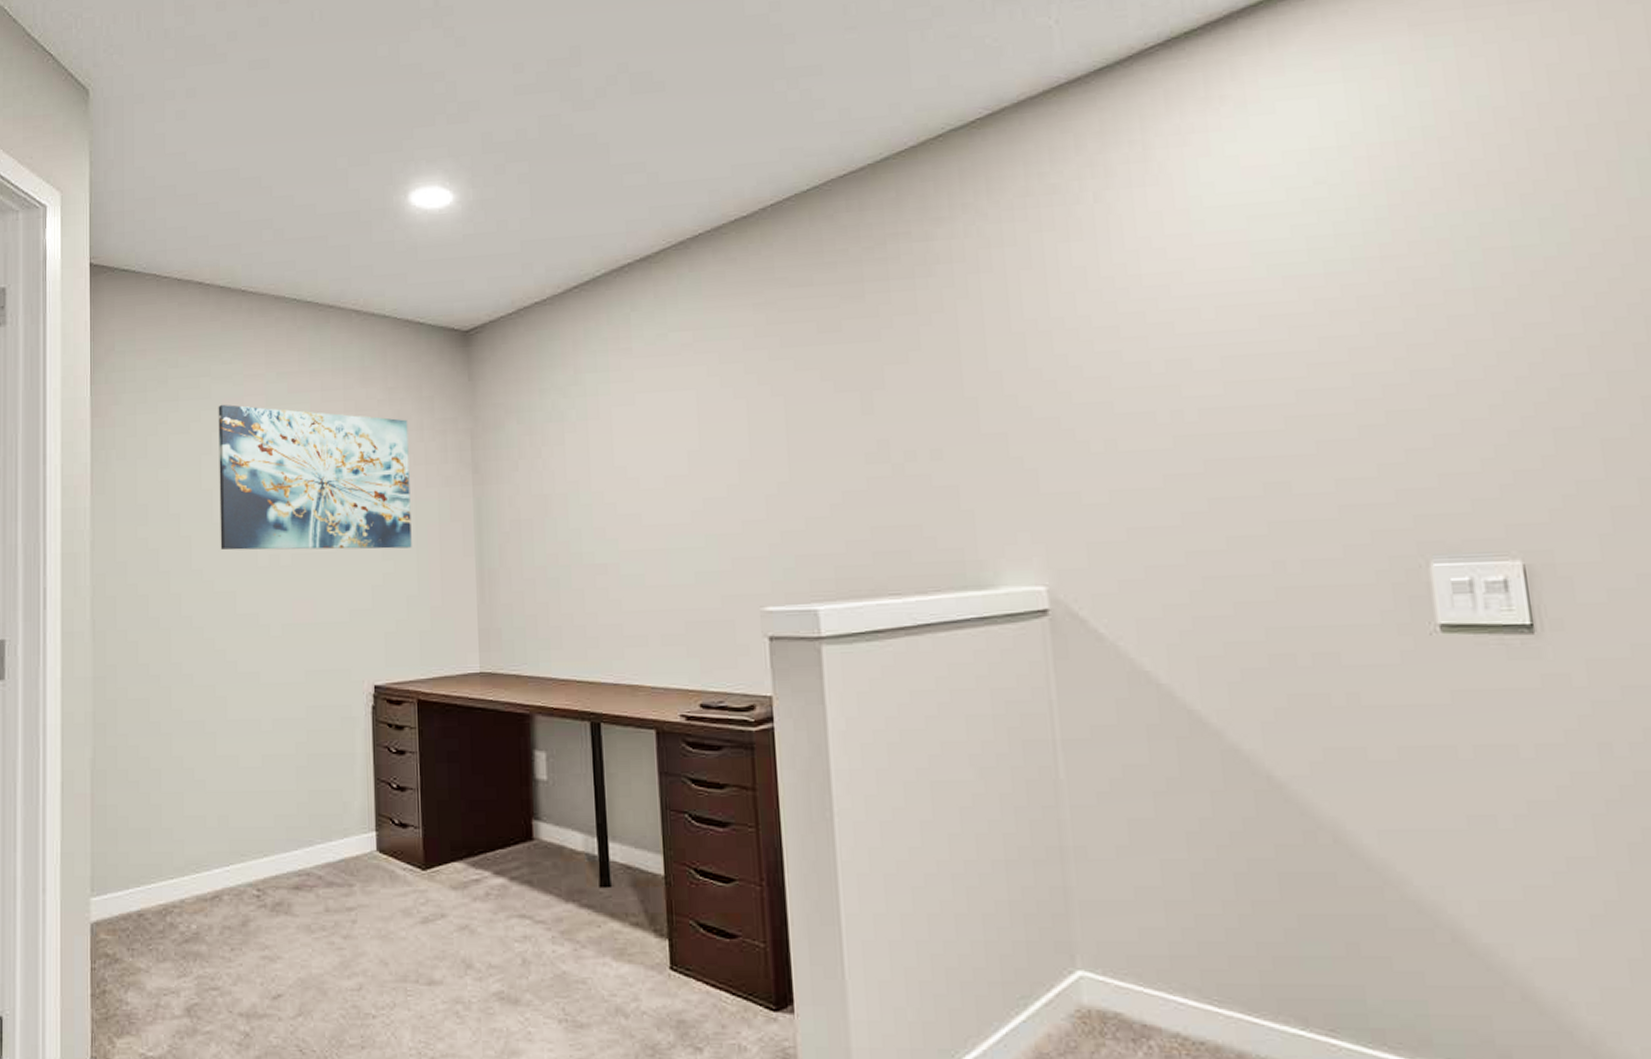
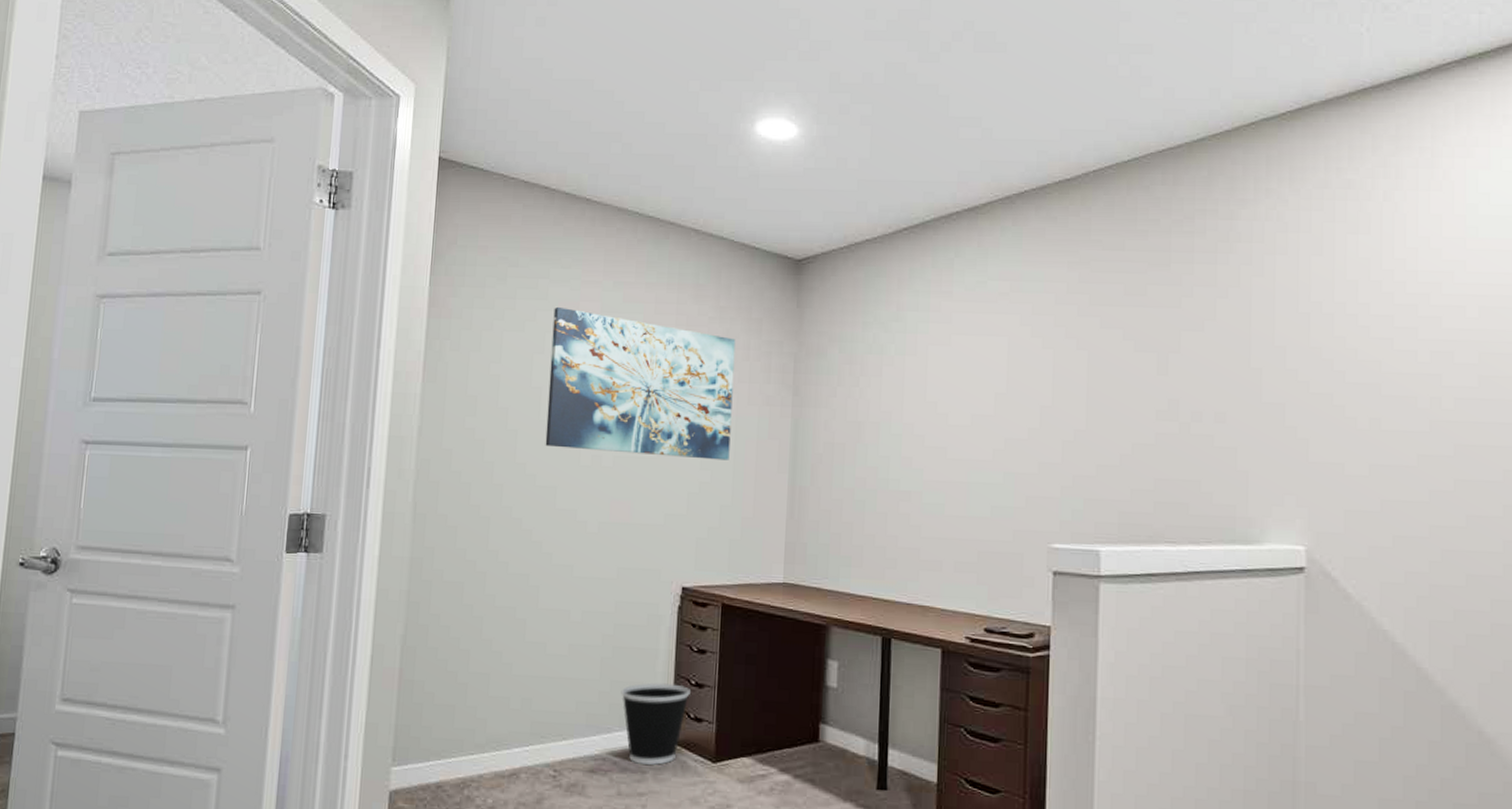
wastebasket: none [320,789,392,877] -> present [621,683,690,765]

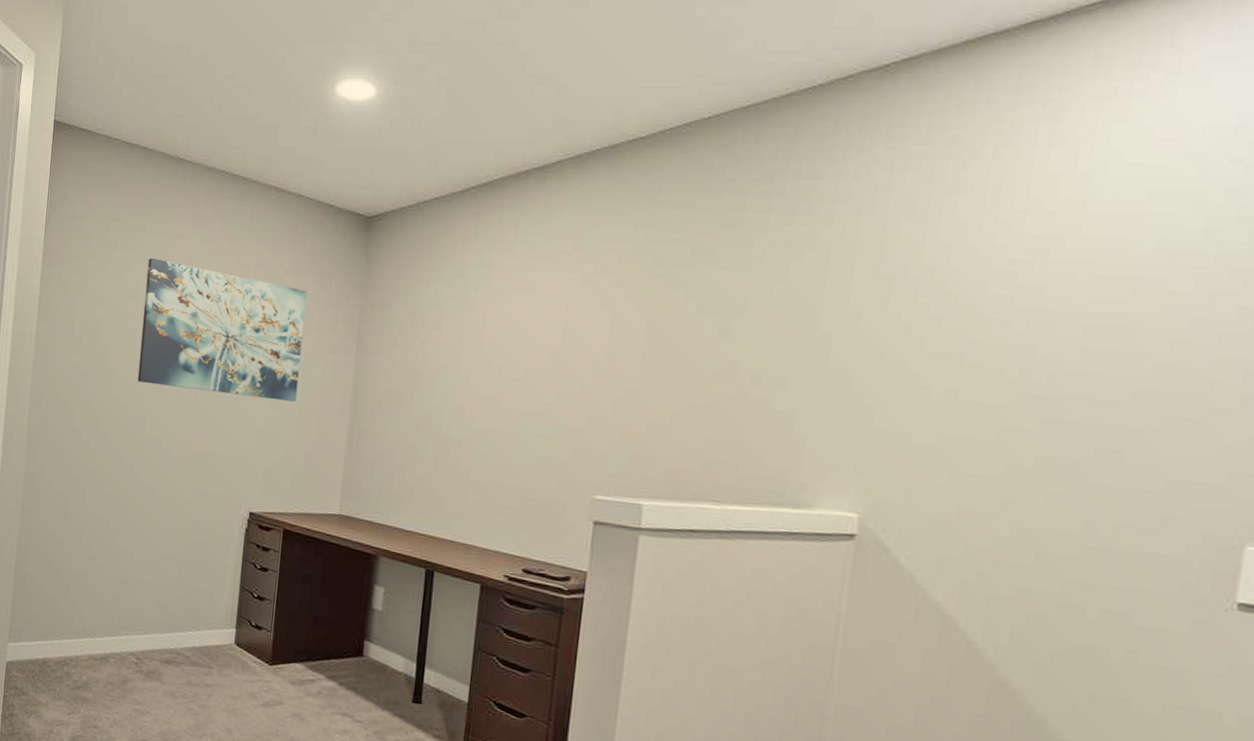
wastebasket: present [621,683,690,765] -> none [194,592,253,663]

